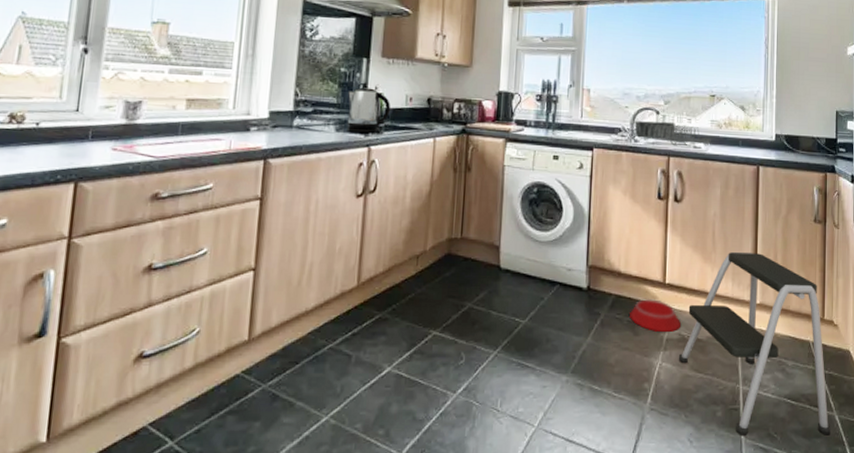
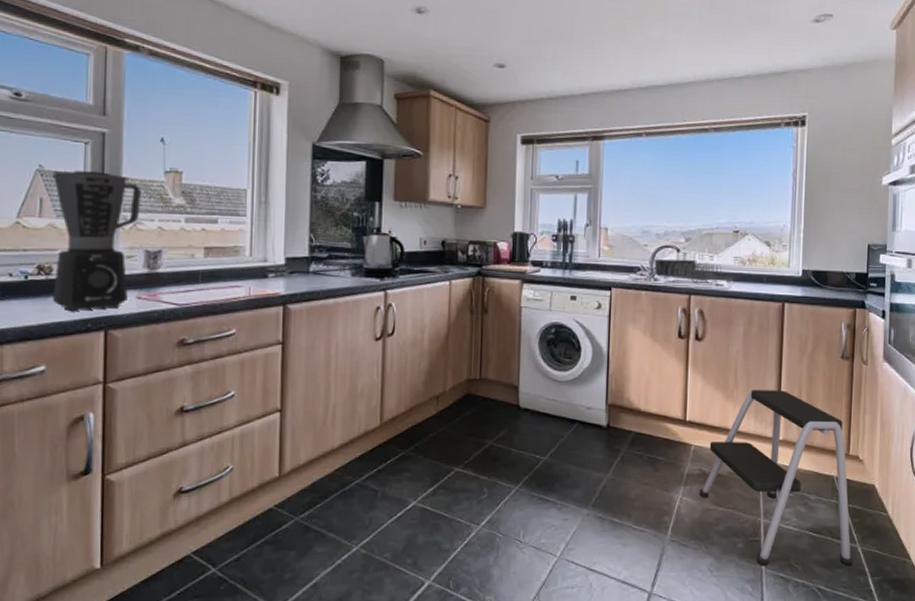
blender: none [22,18,126,163] -> present [51,170,141,312]
pet bowl: present [630,298,681,332] -> none [650,435,701,467]

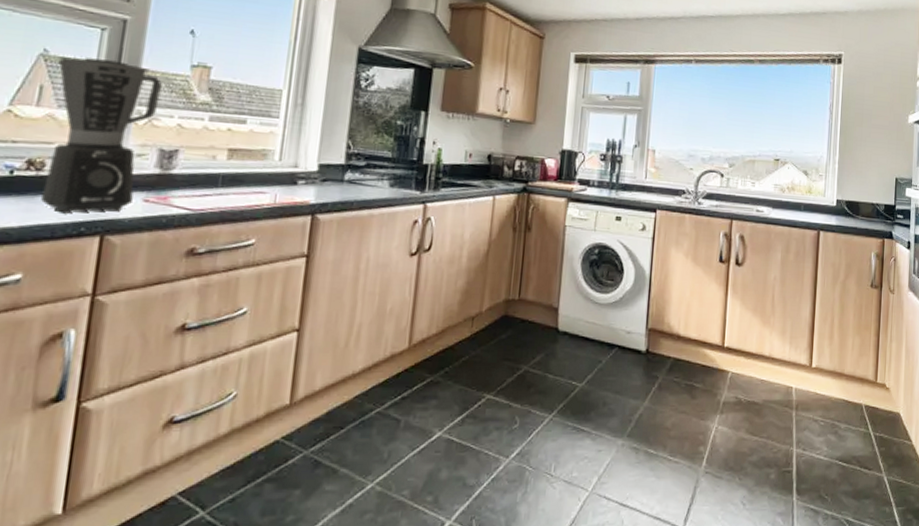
kettle: present [362,232,405,278] -> none [401,141,449,191]
dish rack: present [653,259,735,283] -> none [697,183,775,209]
step stool: present [698,389,853,566] -> none [734,315,880,497]

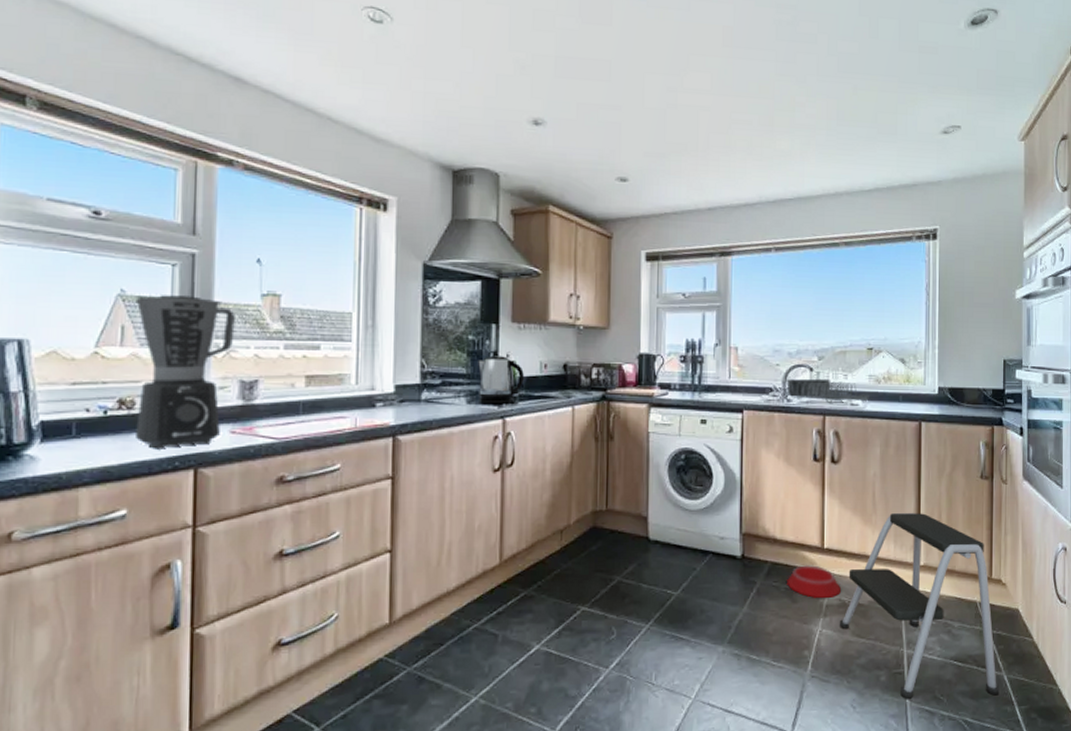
kettle: none [401,141,449,191] -> present [478,355,524,405]
pet bowl: none [687,361,738,395] -> present [787,564,841,598]
dish rack: none [697,183,775,209] -> present [785,378,871,403]
step stool: none [734,315,880,497] -> present [839,512,999,699]

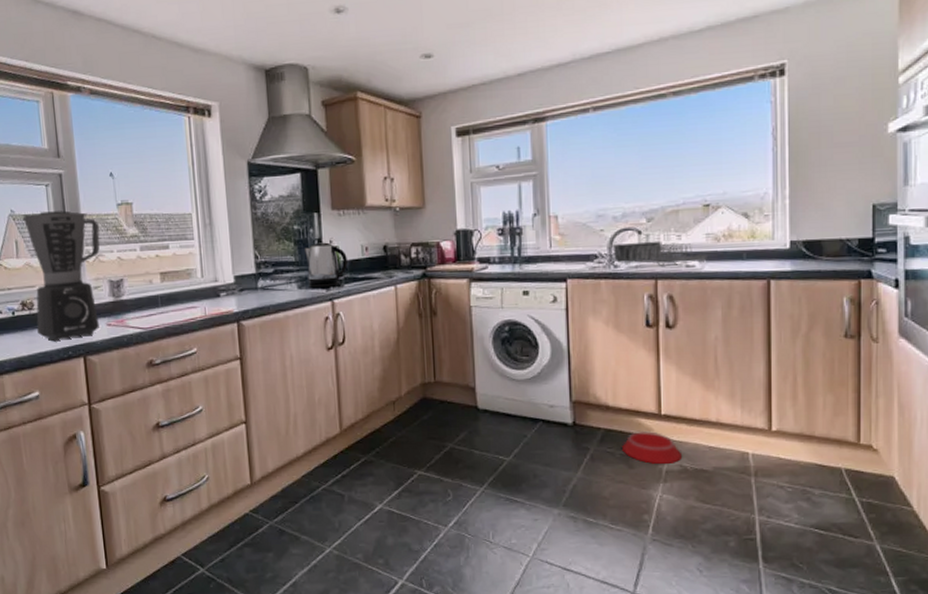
step stool: present [839,512,999,699] -> none [680,376,871,565]

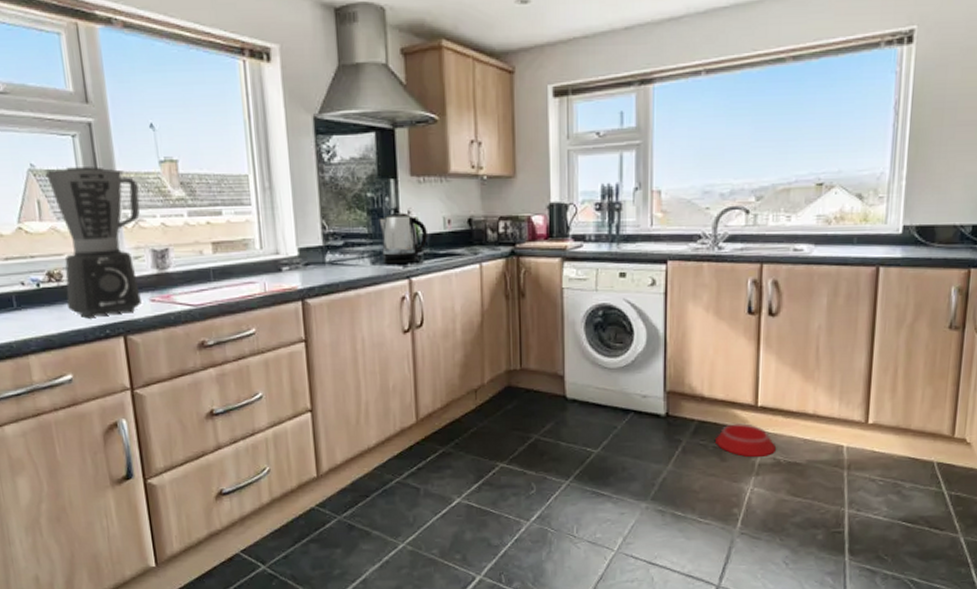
dish rack: present [611,240,709,266] -> none [716,221,818,249]

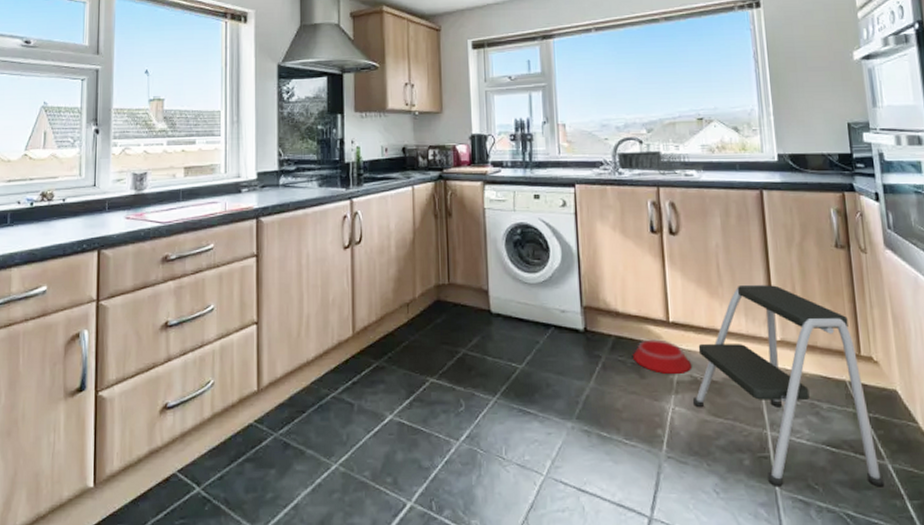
blender: present [44,167,141,319] -> none [53,104,129,234]
kettle: present [379,213,427,265] -> none [327,142,367,187]
dish rack: none [716,221,818,249] -> present [615,150,705,174]
step stool: none [772,367,954,558] -> present [692,284,885,487]

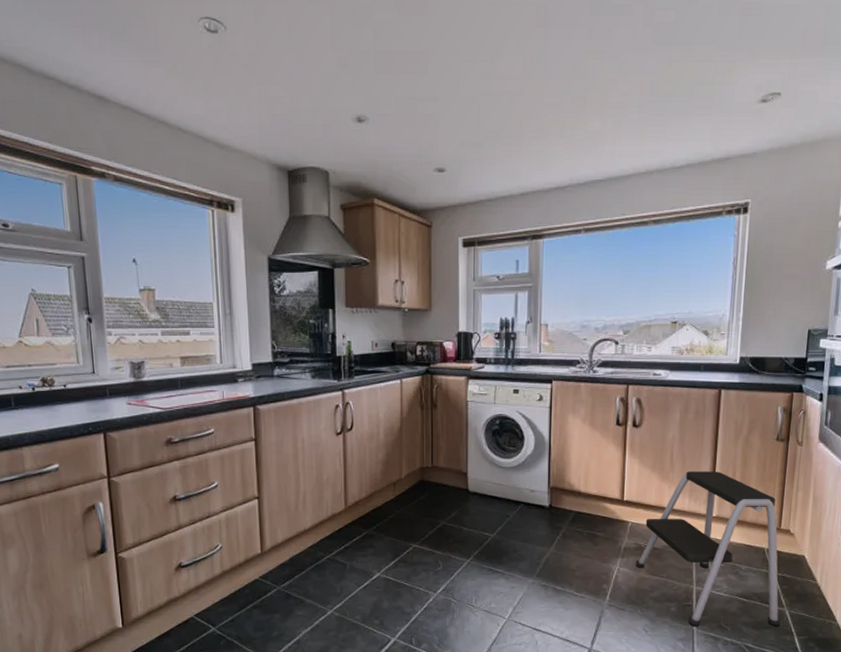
dish rack: present [615,150,705,174] -> none [592,351,673,373]
pet bowl: present [633,338,691,374] -> none [589,513,638,542]

